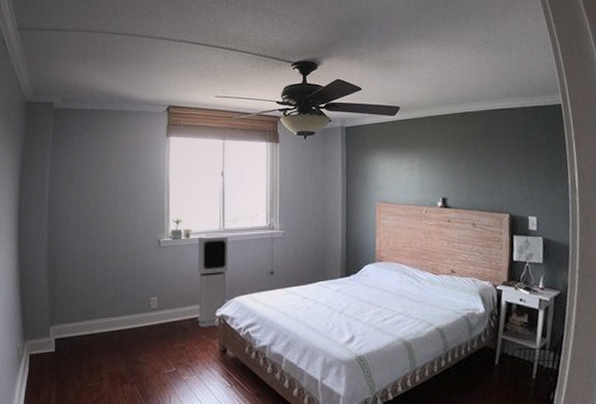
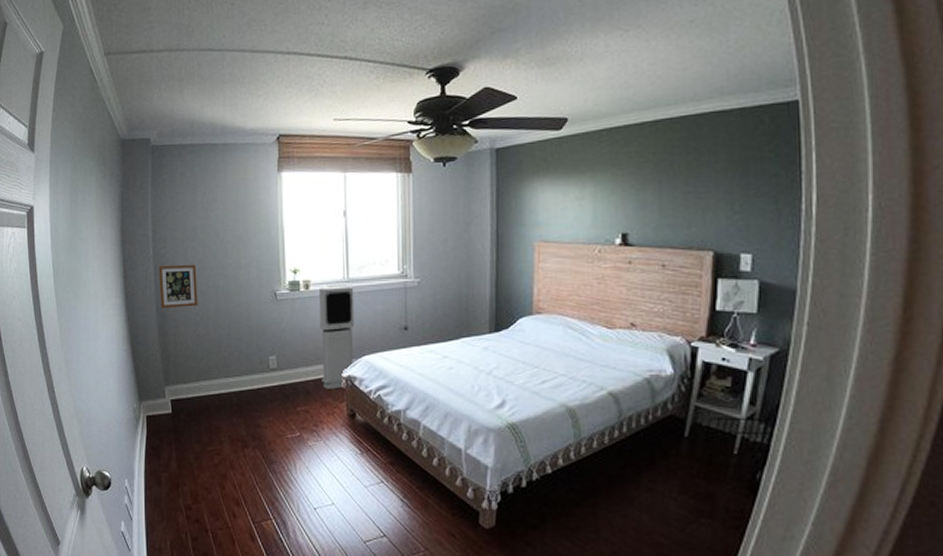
picture frame: none [52,213,88,253] -> present [158,264,198,309]

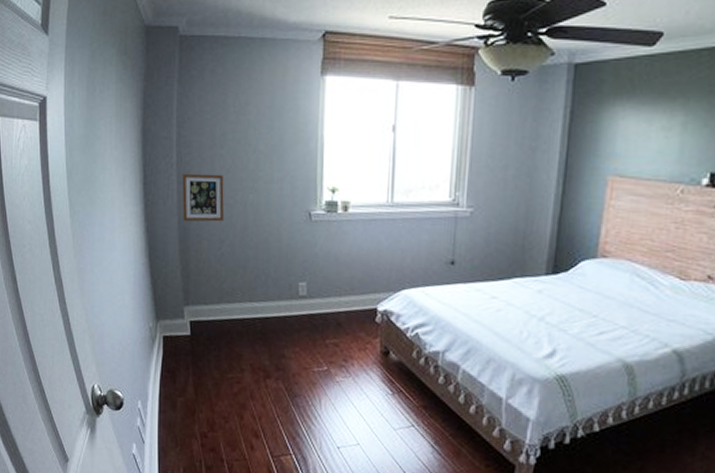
air purifier: present [319,284,355,389] -> none [355,207,398,324]

